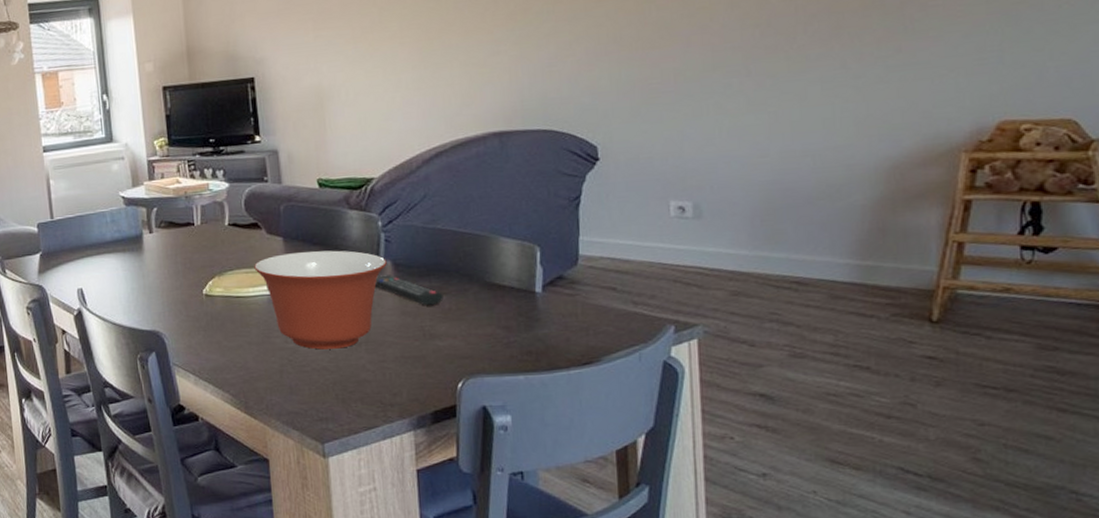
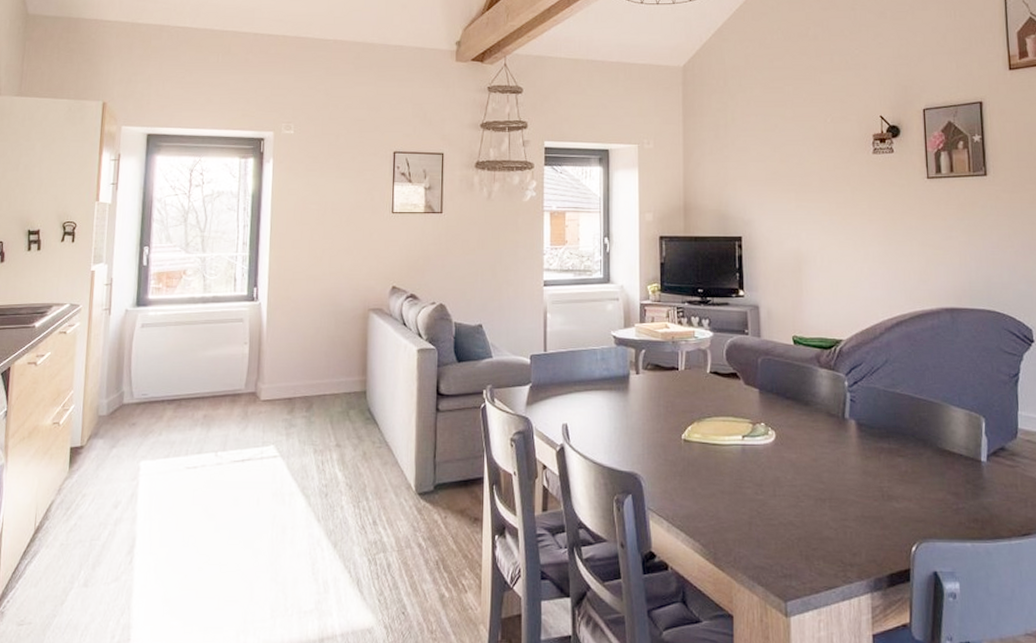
mixing bowl: present [254,250,387,350] -> none [731,405,851,504]
remote control: present [374,275,444,305] -> none [839,433,901,466]

